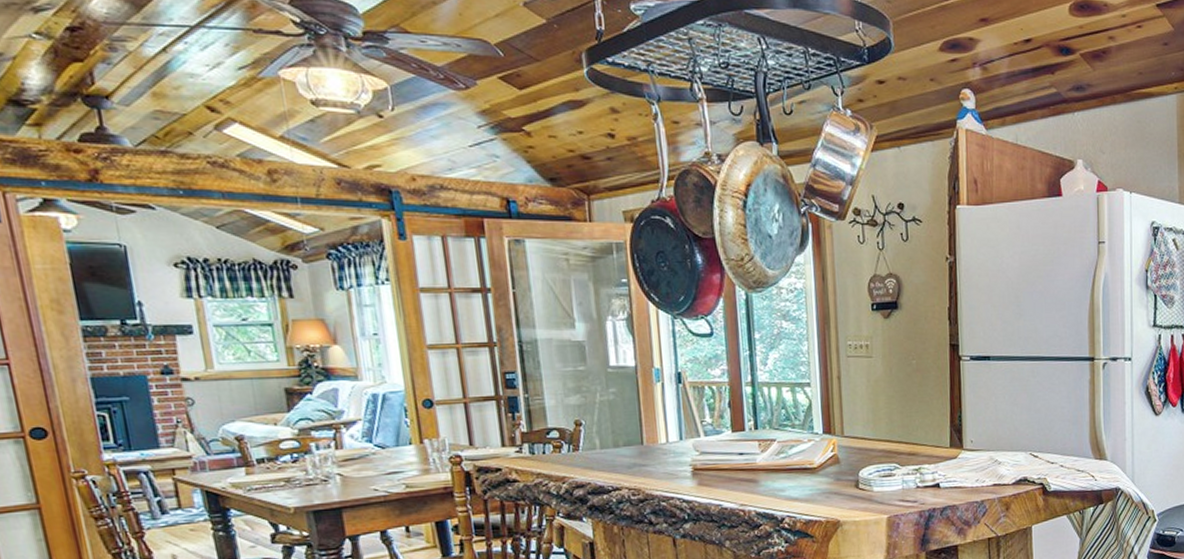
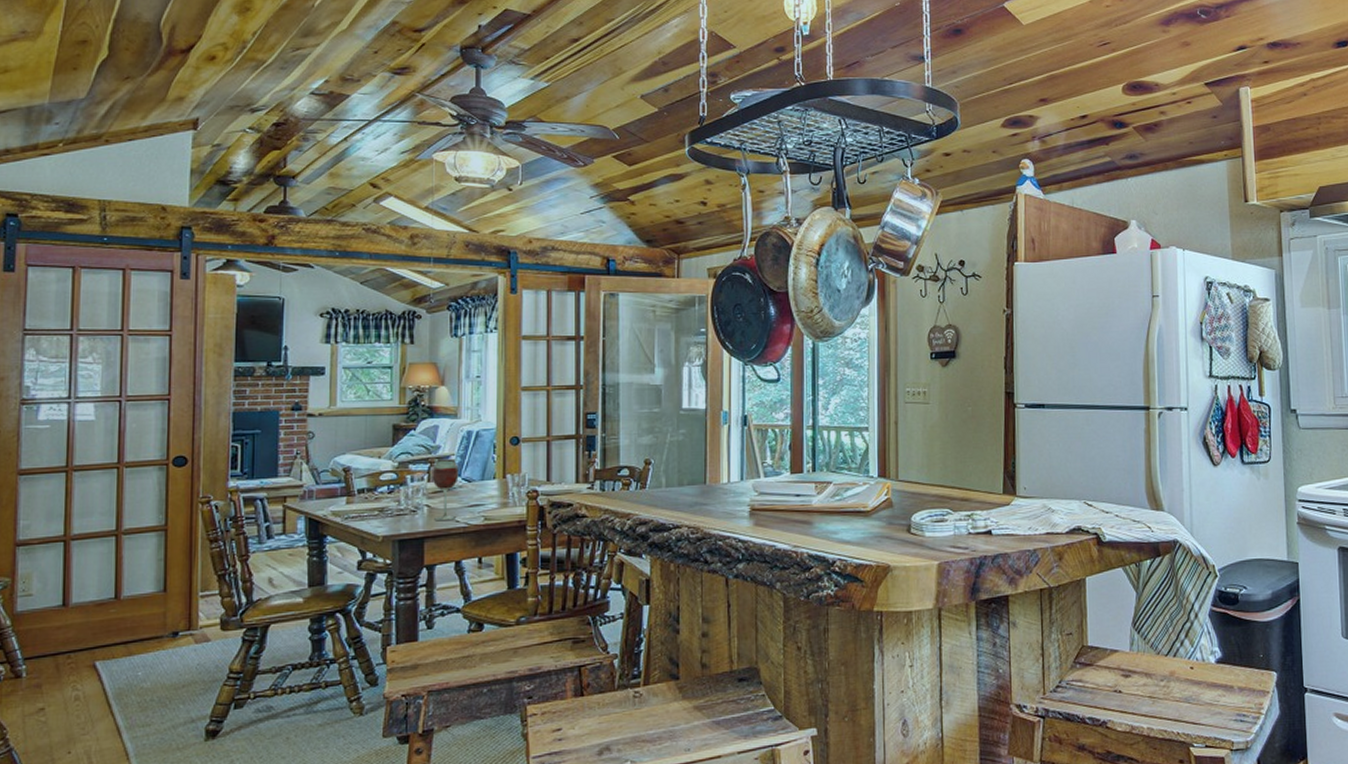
wineglass: none [338,424,375,490] -> present [432,458,459,521]

